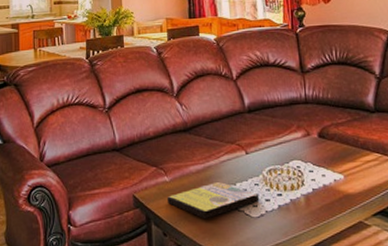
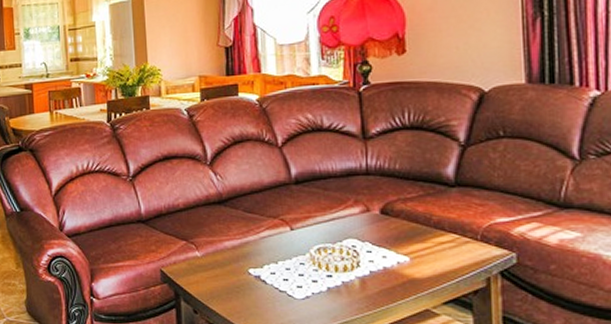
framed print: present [166,181,260,220] -> none [197,258,305,299]

